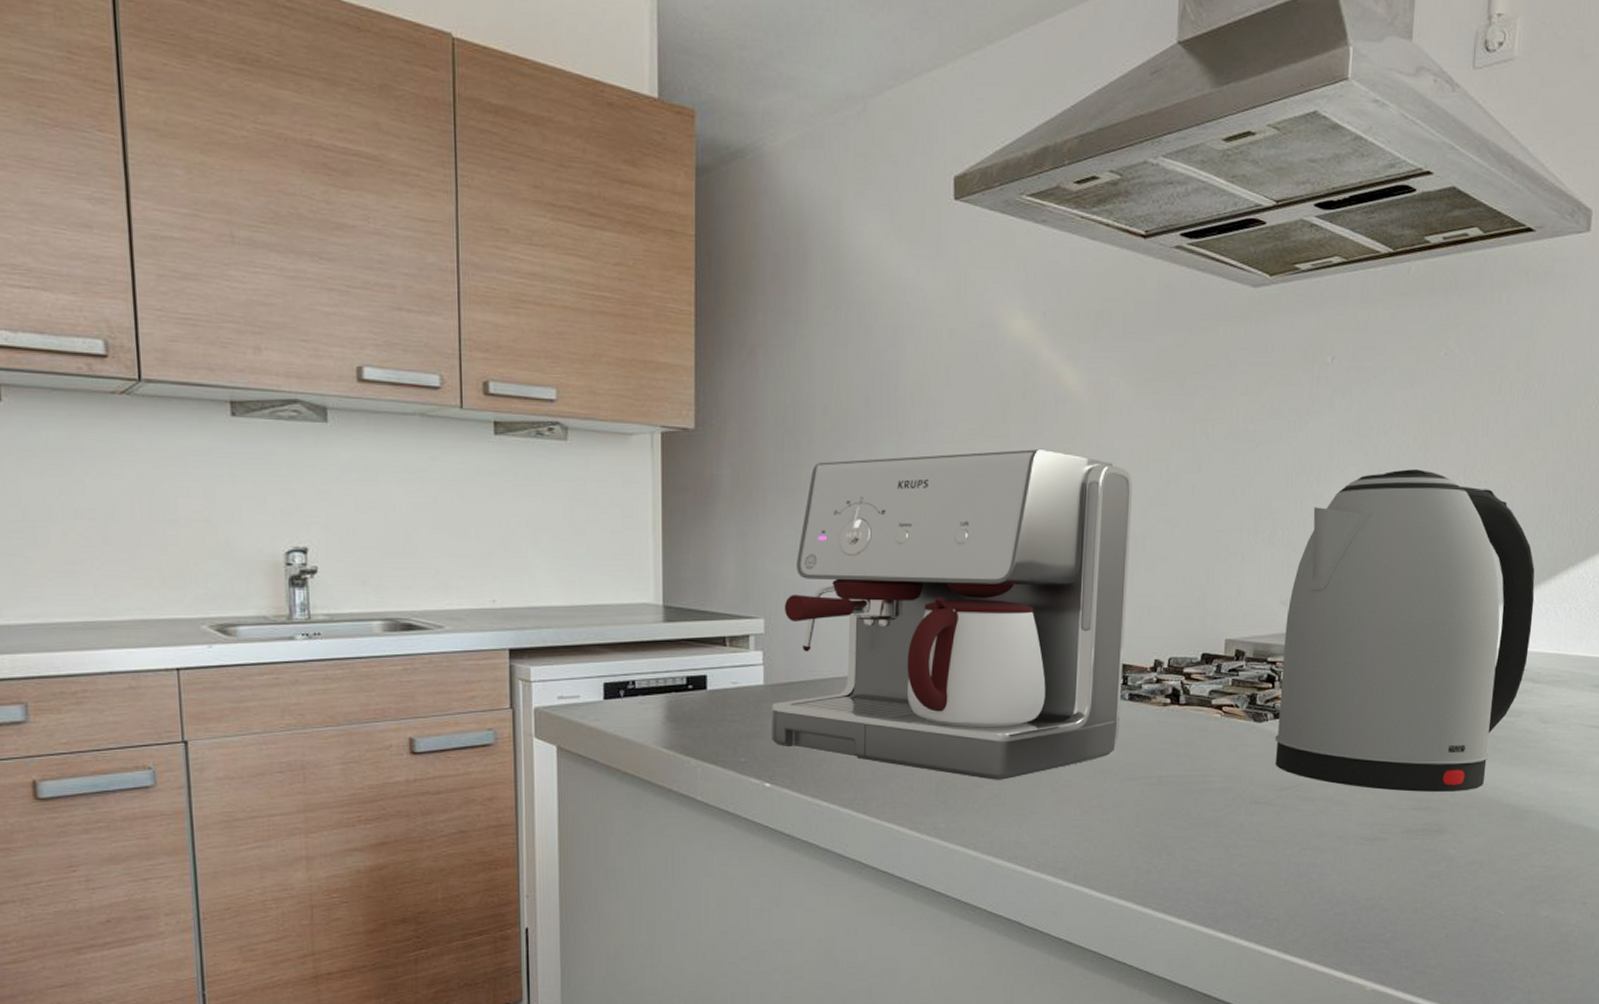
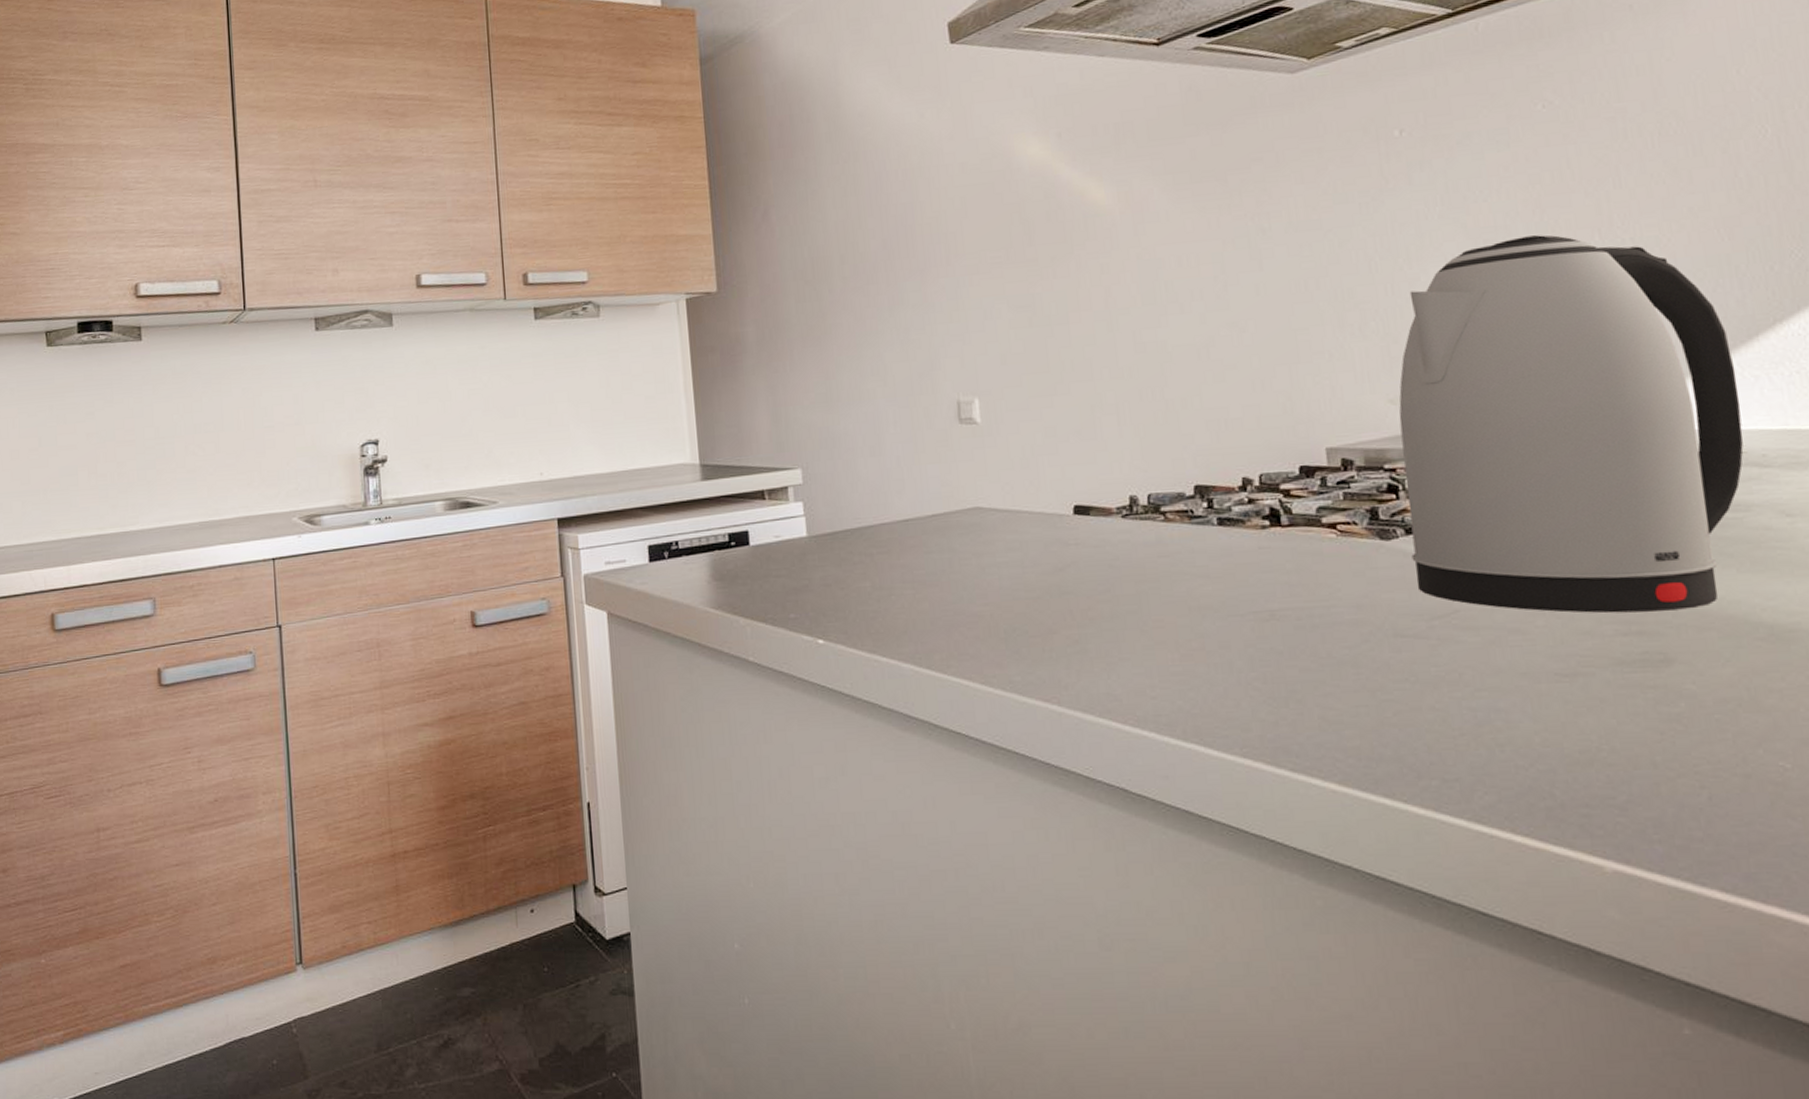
coffee maker: present [772,449,1132,780] -> none [817,268,1213,625]

